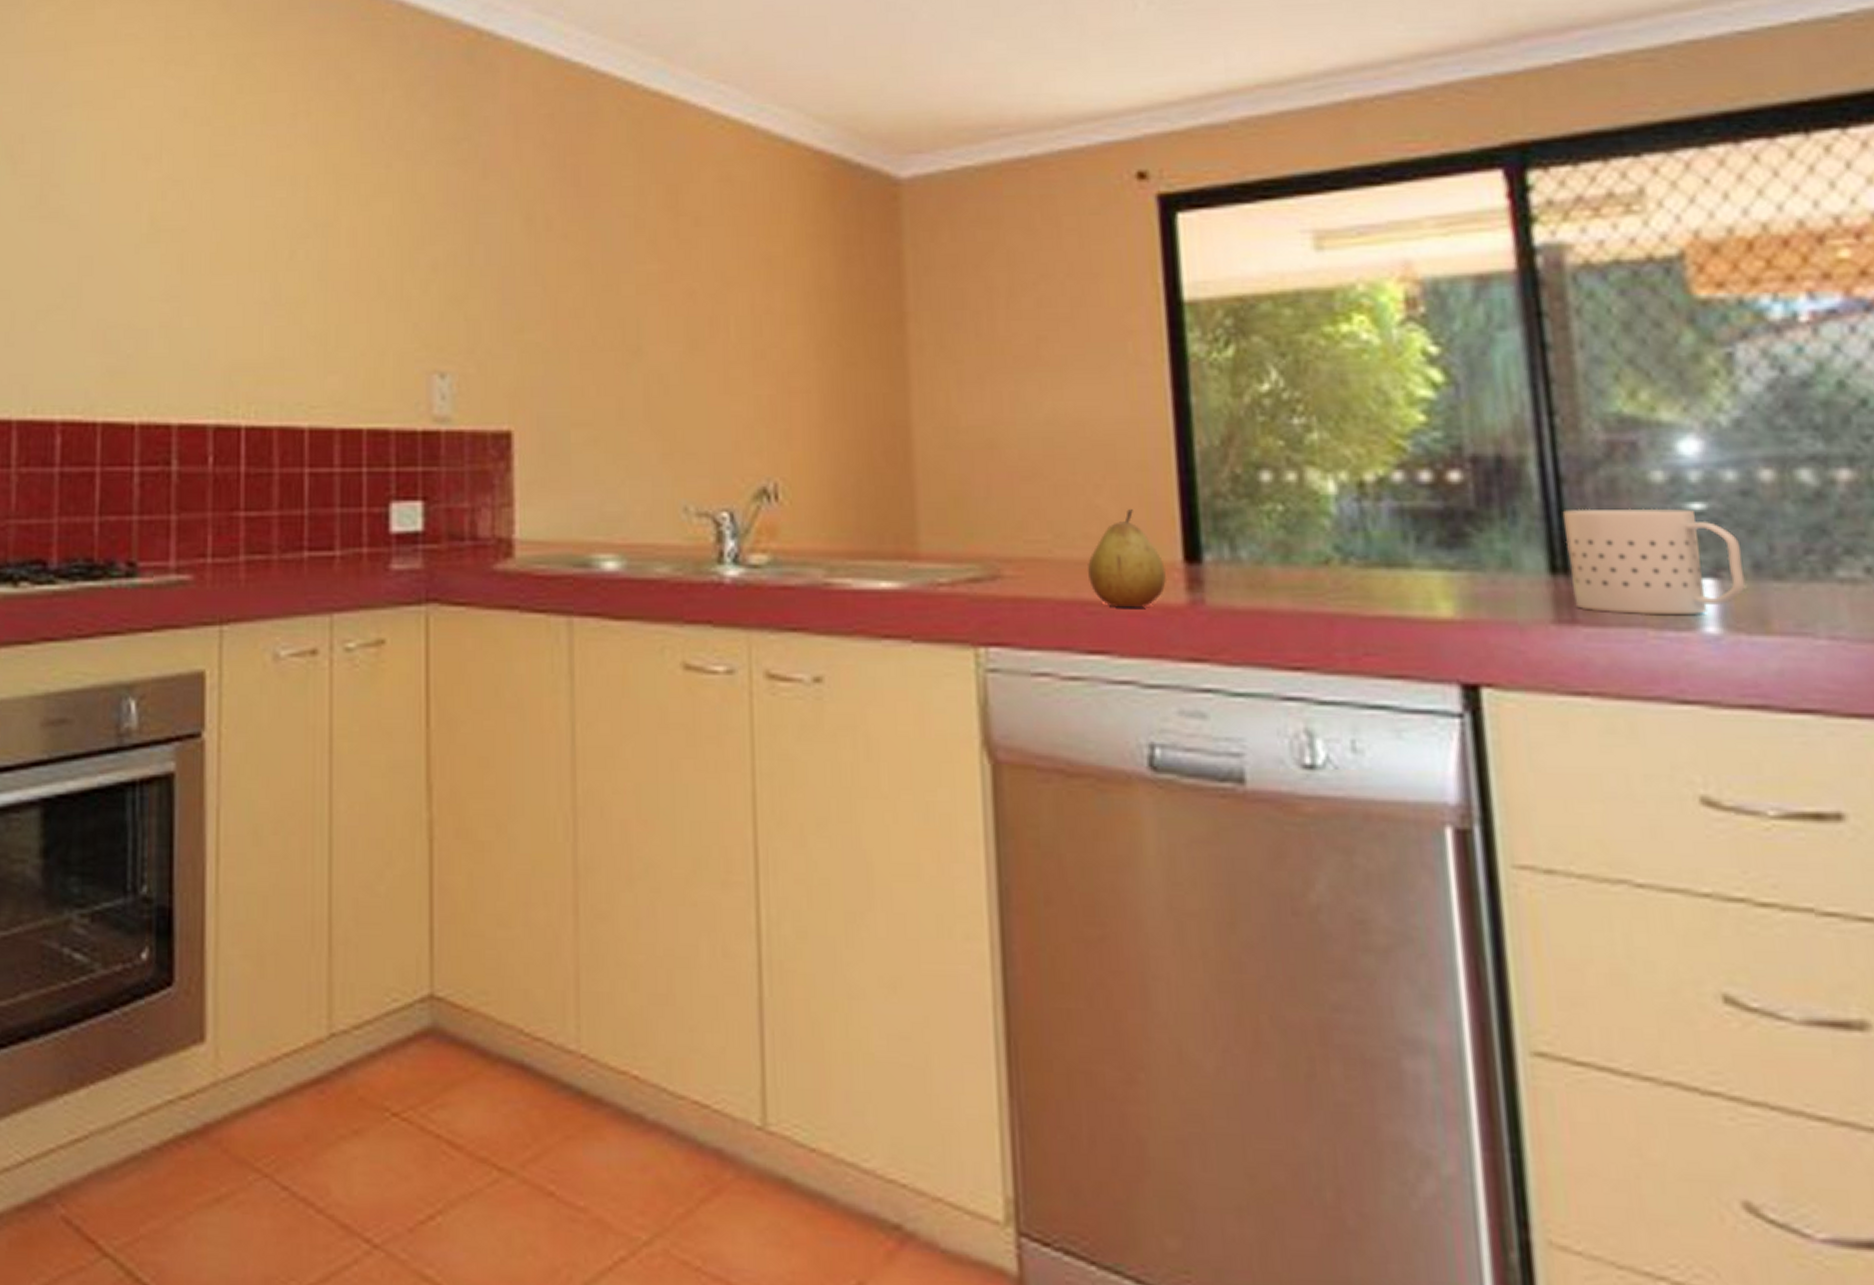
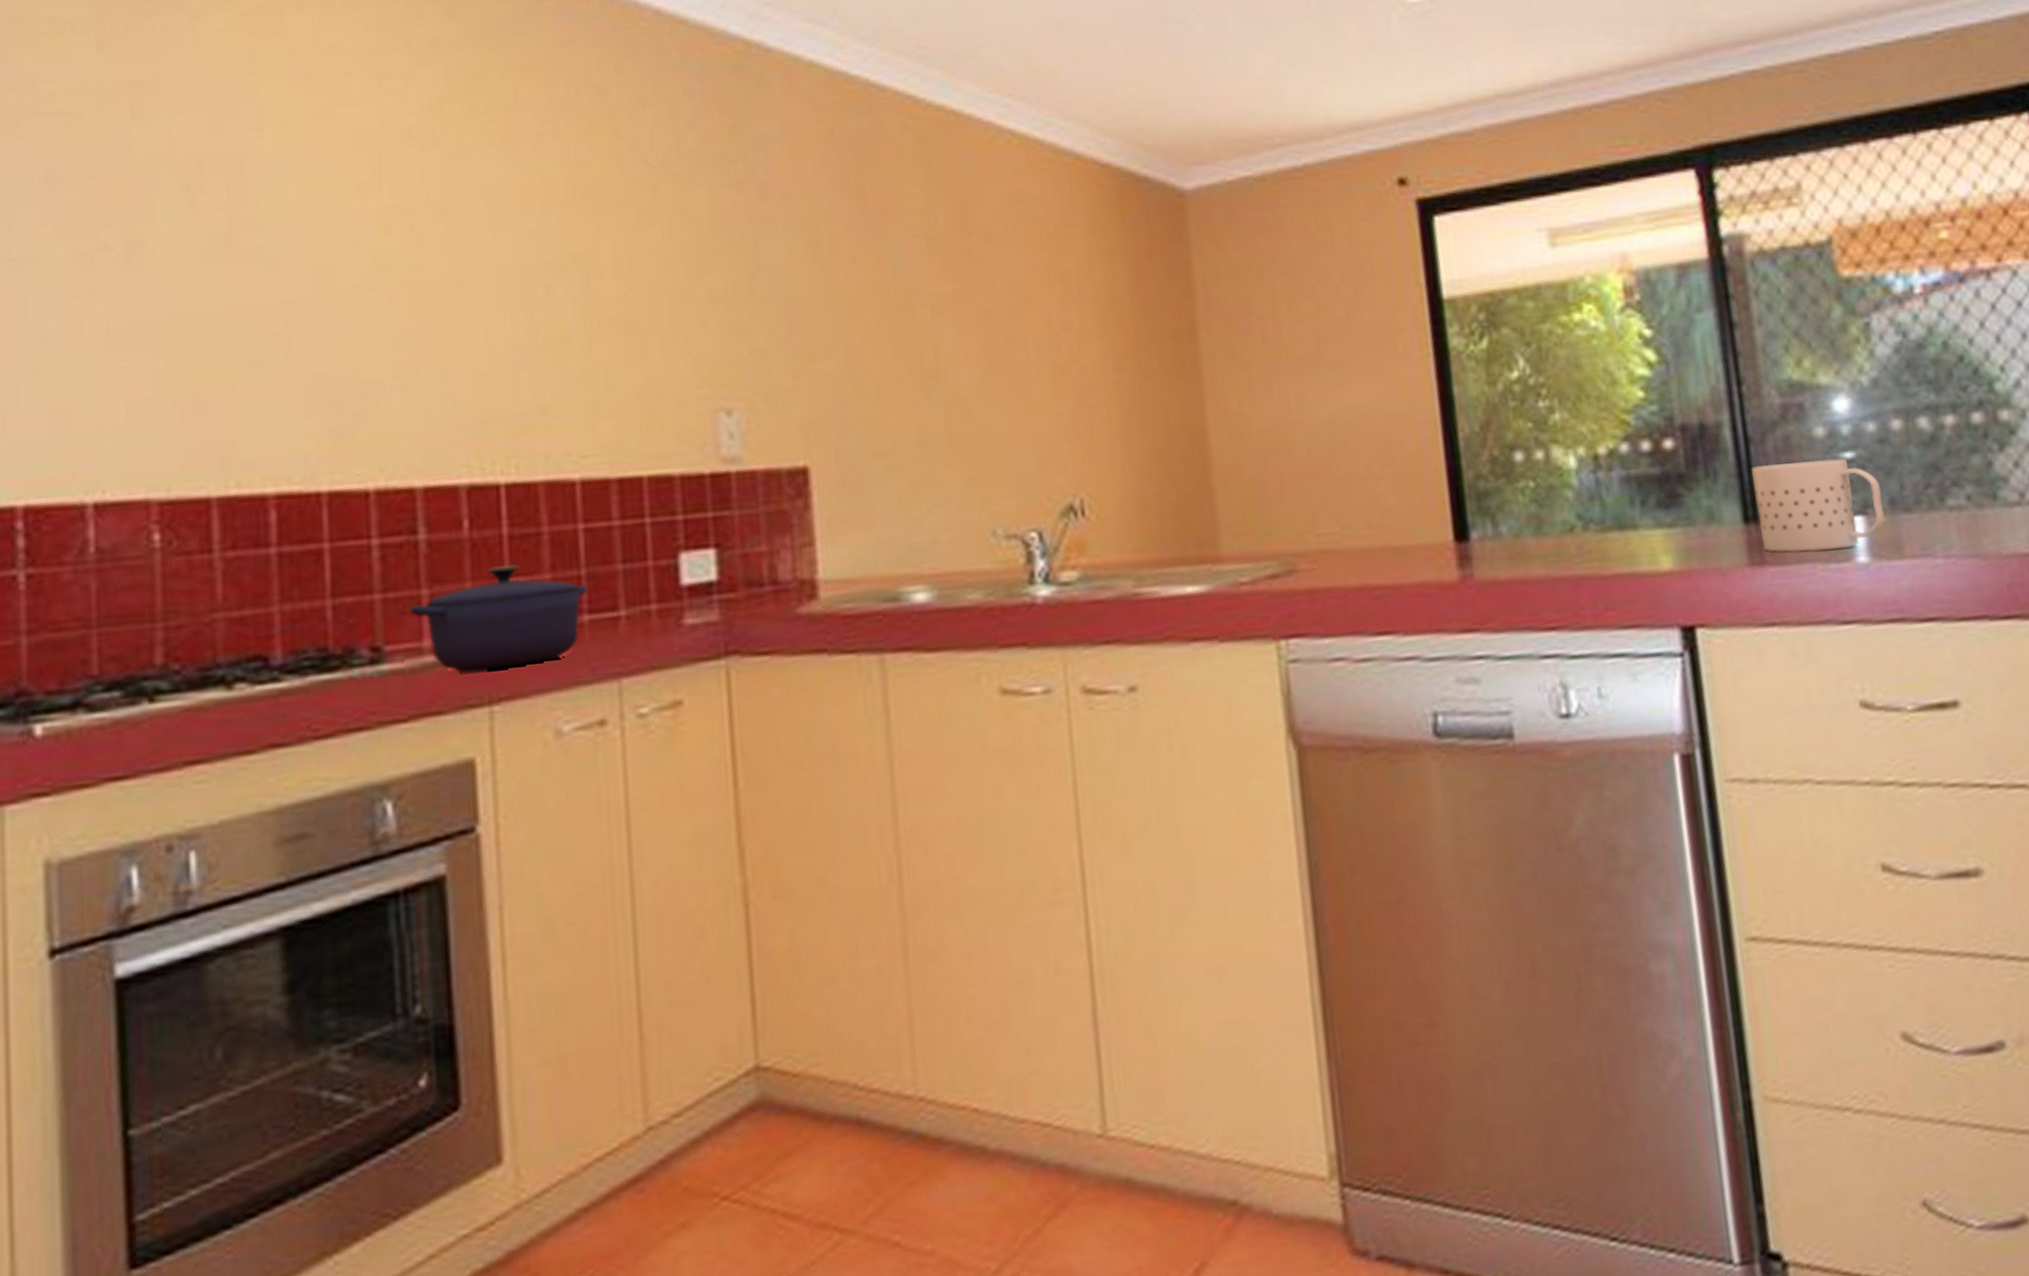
cooking pot: none [160,500,309,593] -> present [409,565,588,673]
fruit: present [1087,509,1167,607] -> none [1372,496,1441,589]

